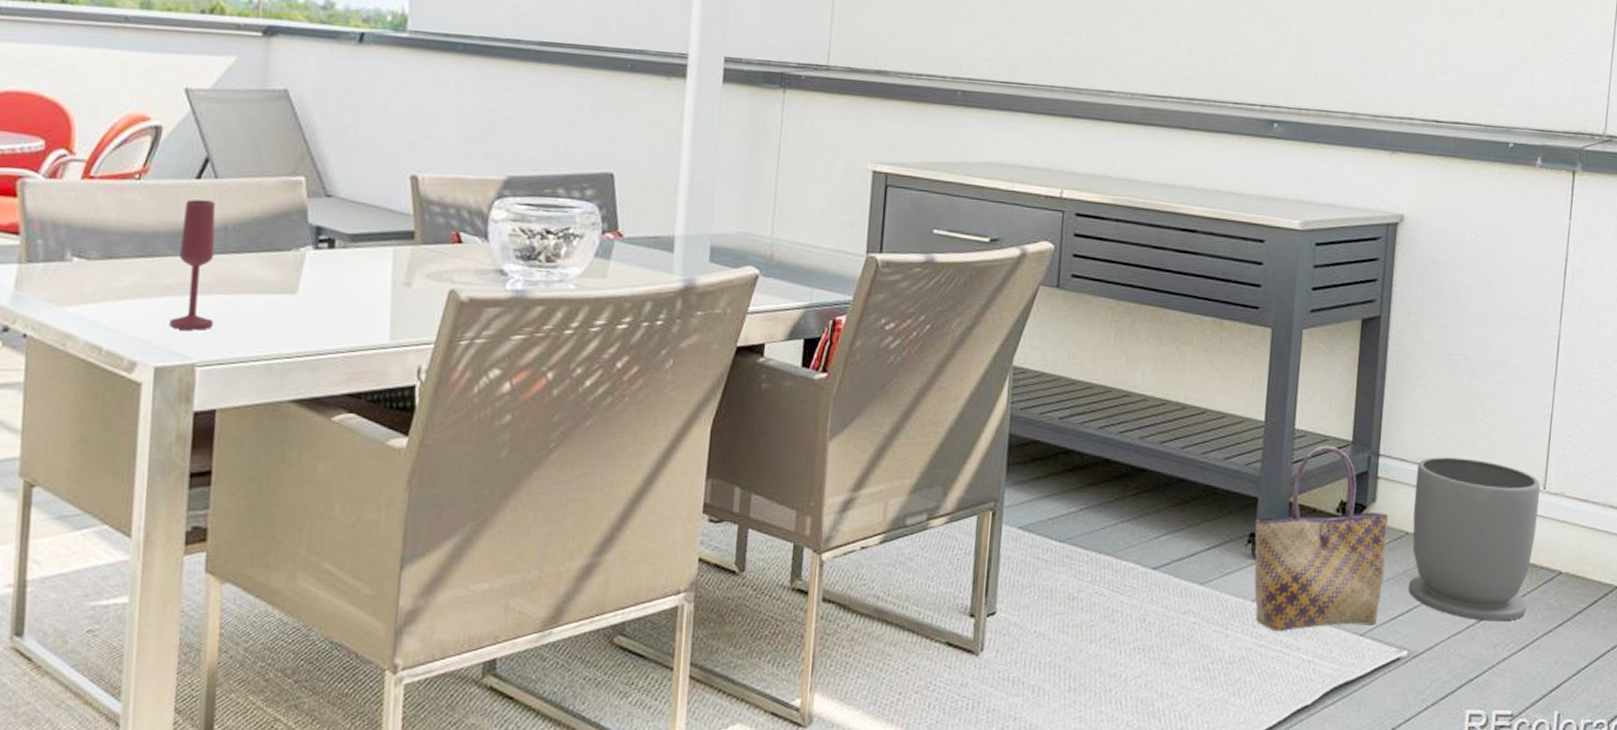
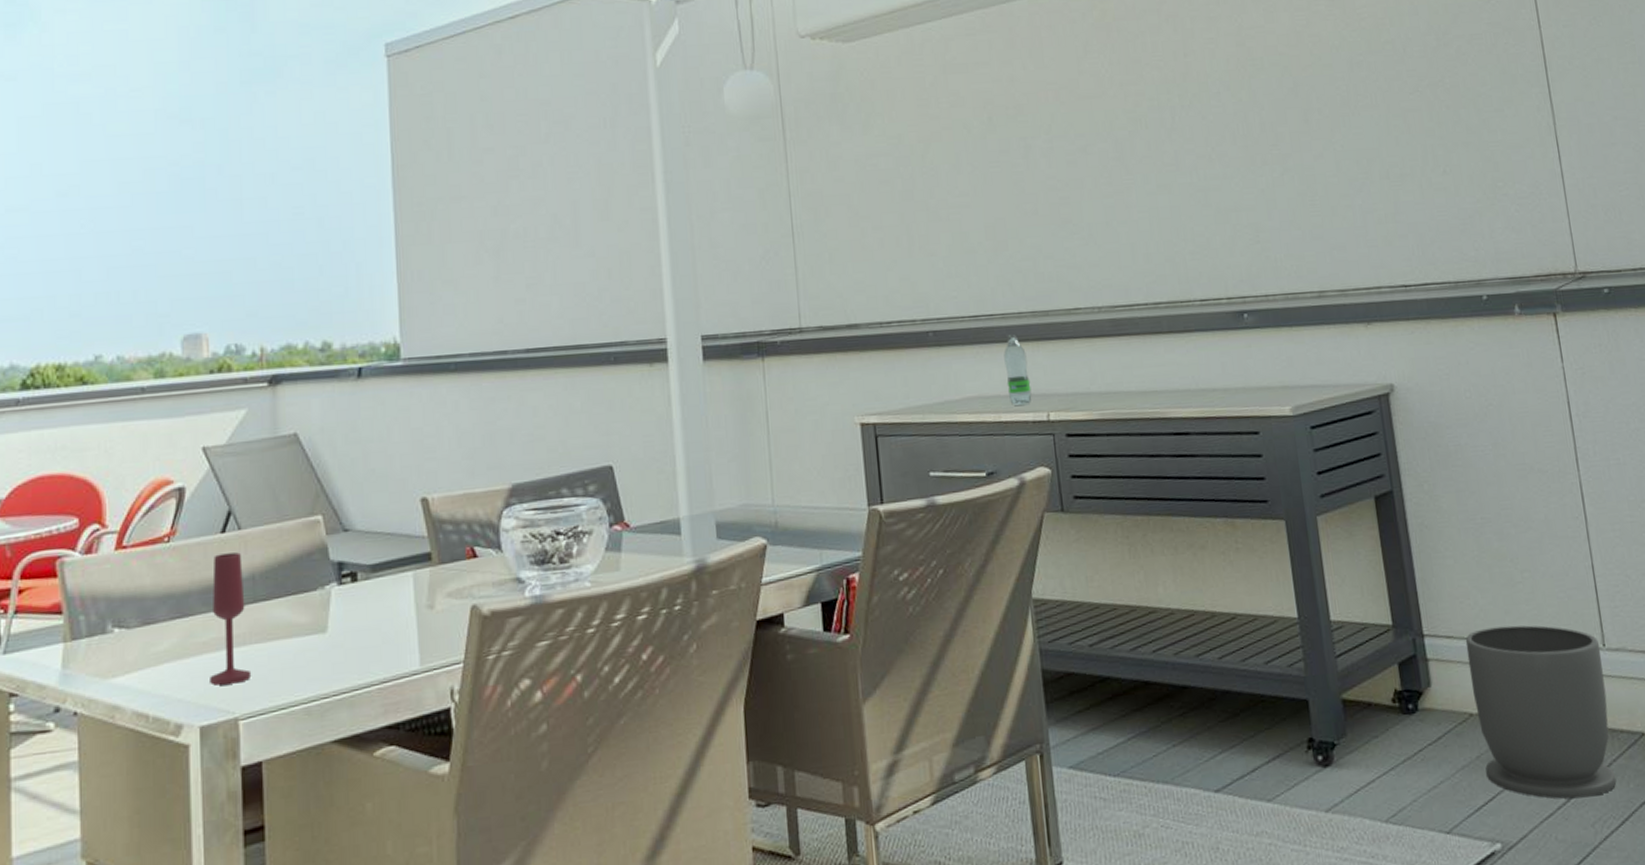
bottle: none [1025,107,1051,179] -> present [1003,334,1032,407]
tote bag: present [1254,445,1388,632] -> none [1311,633,1461,841]

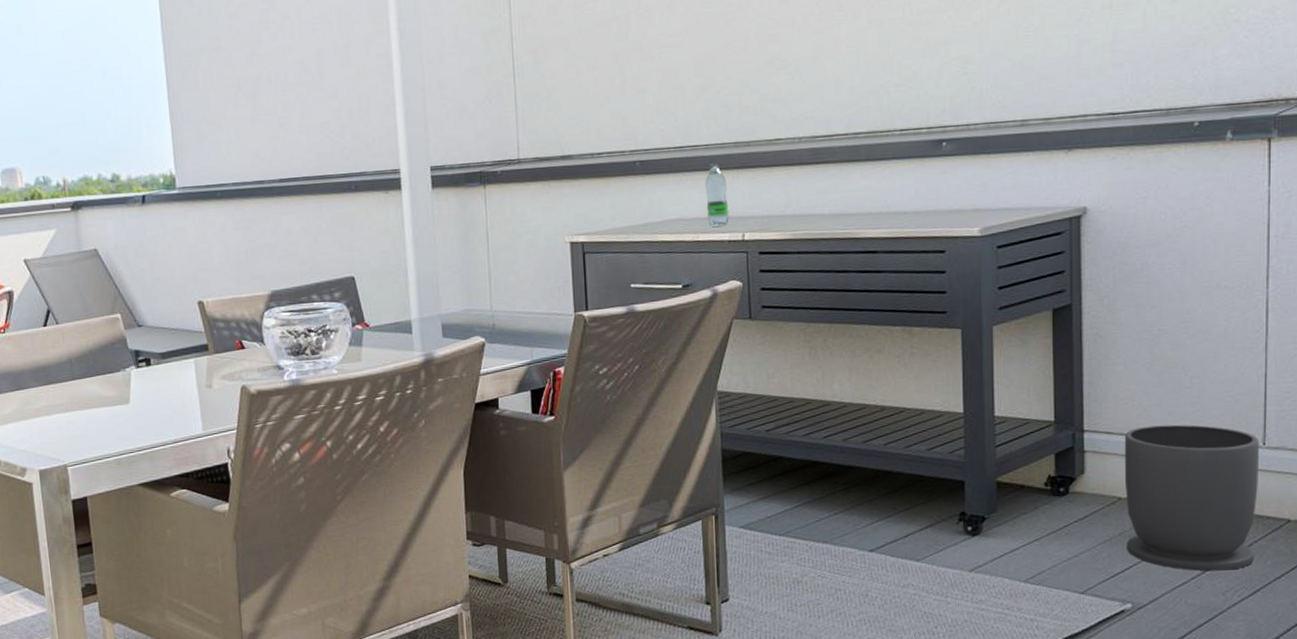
wine glass: present [210,552,252,686] -> none [39,342,75,441]

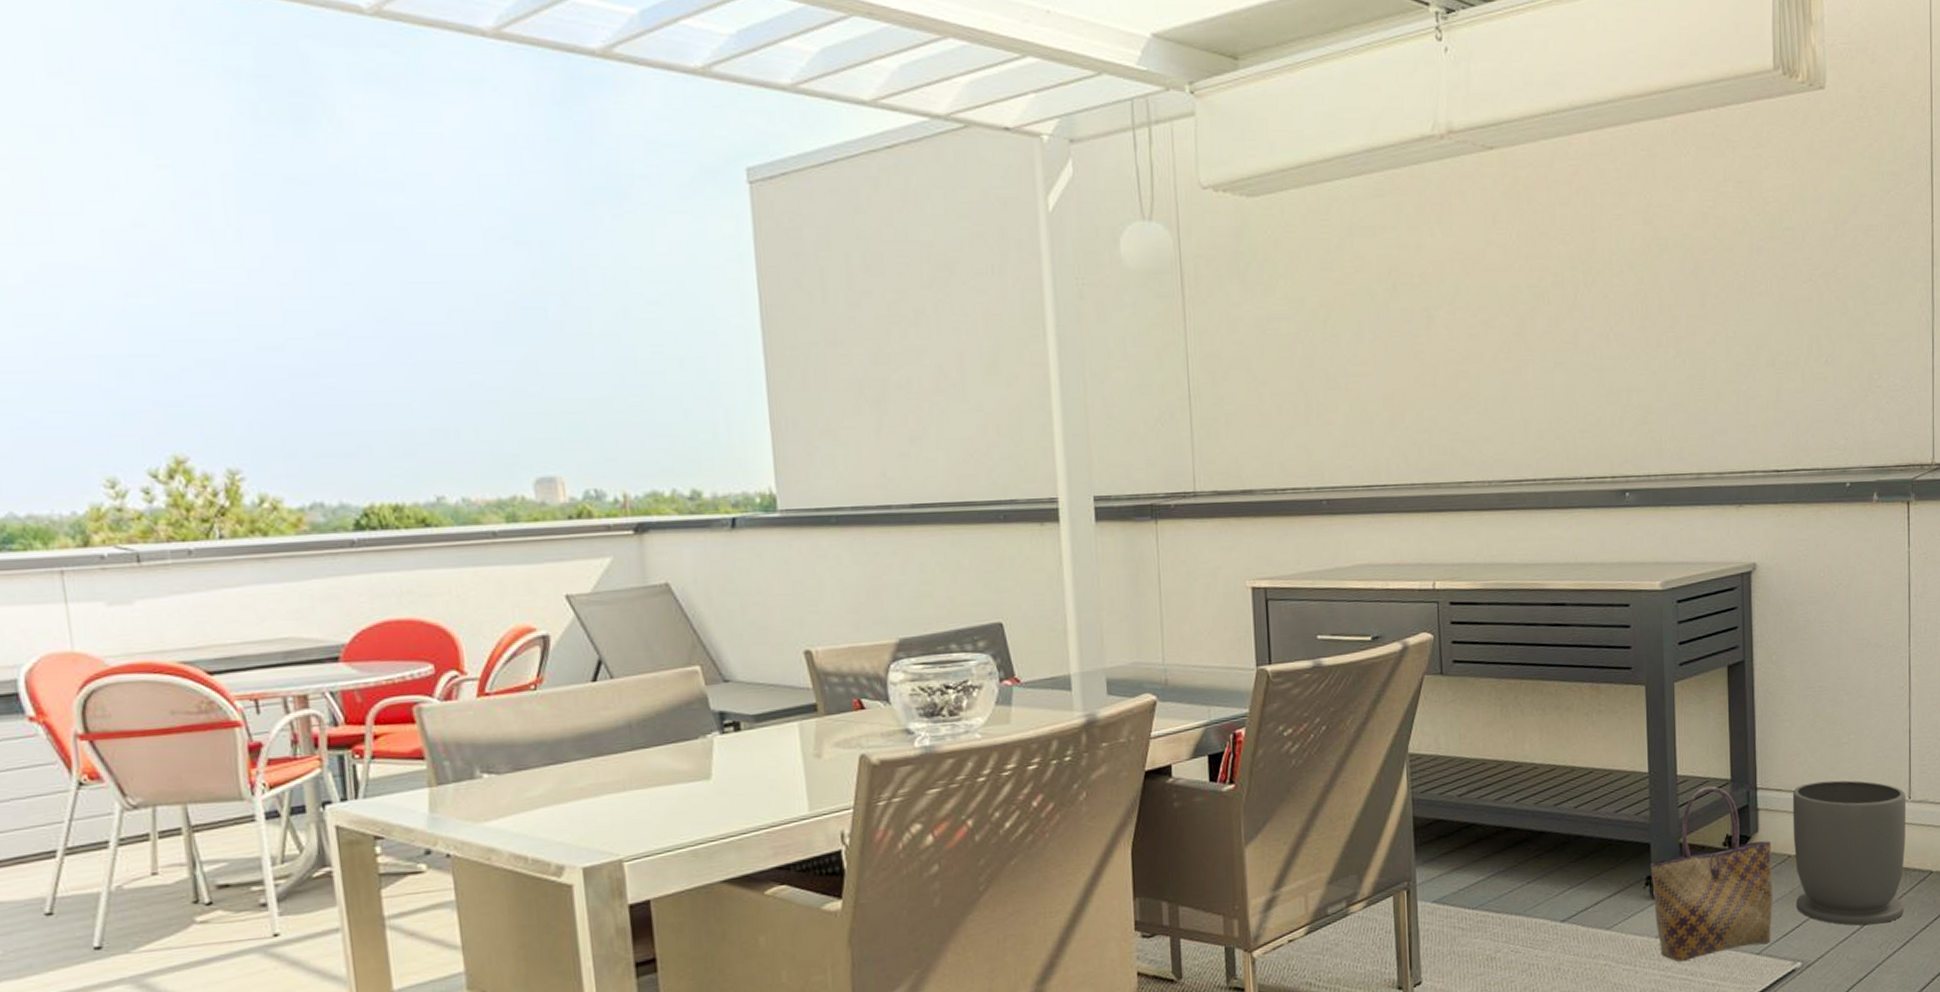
bottle: present [705,163,729,228] -> none [1395,505,1420,575]
tote bag: none [964,427,1100,596] -> present [1650,786,1773,962]

